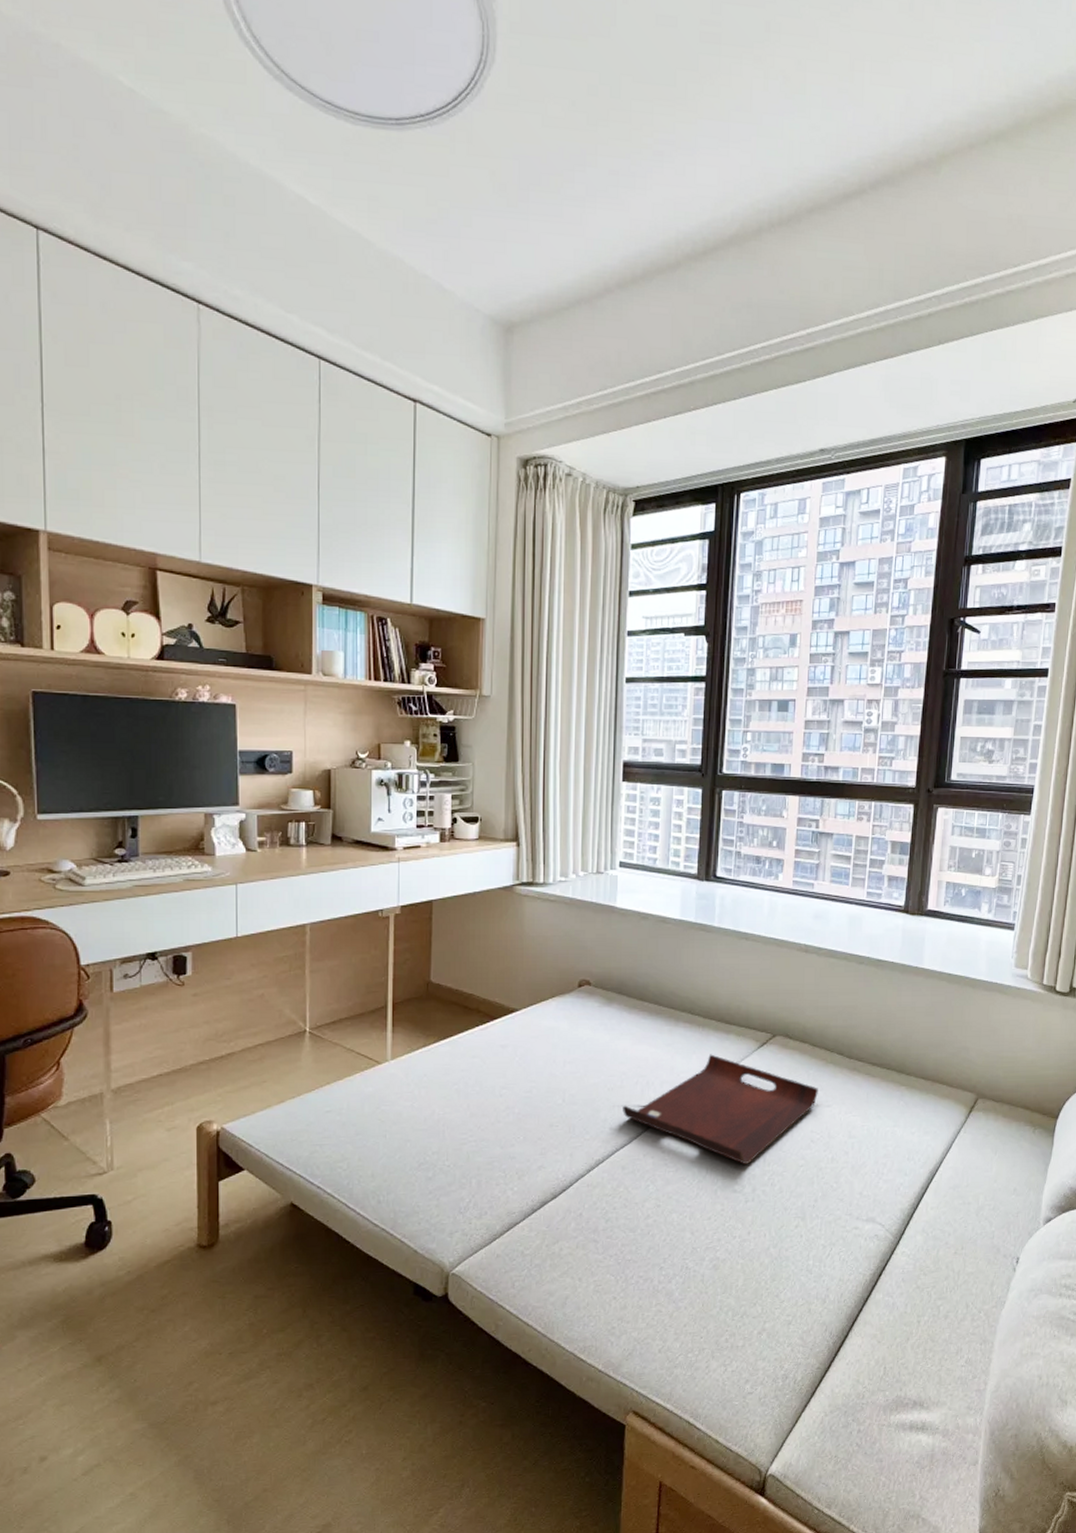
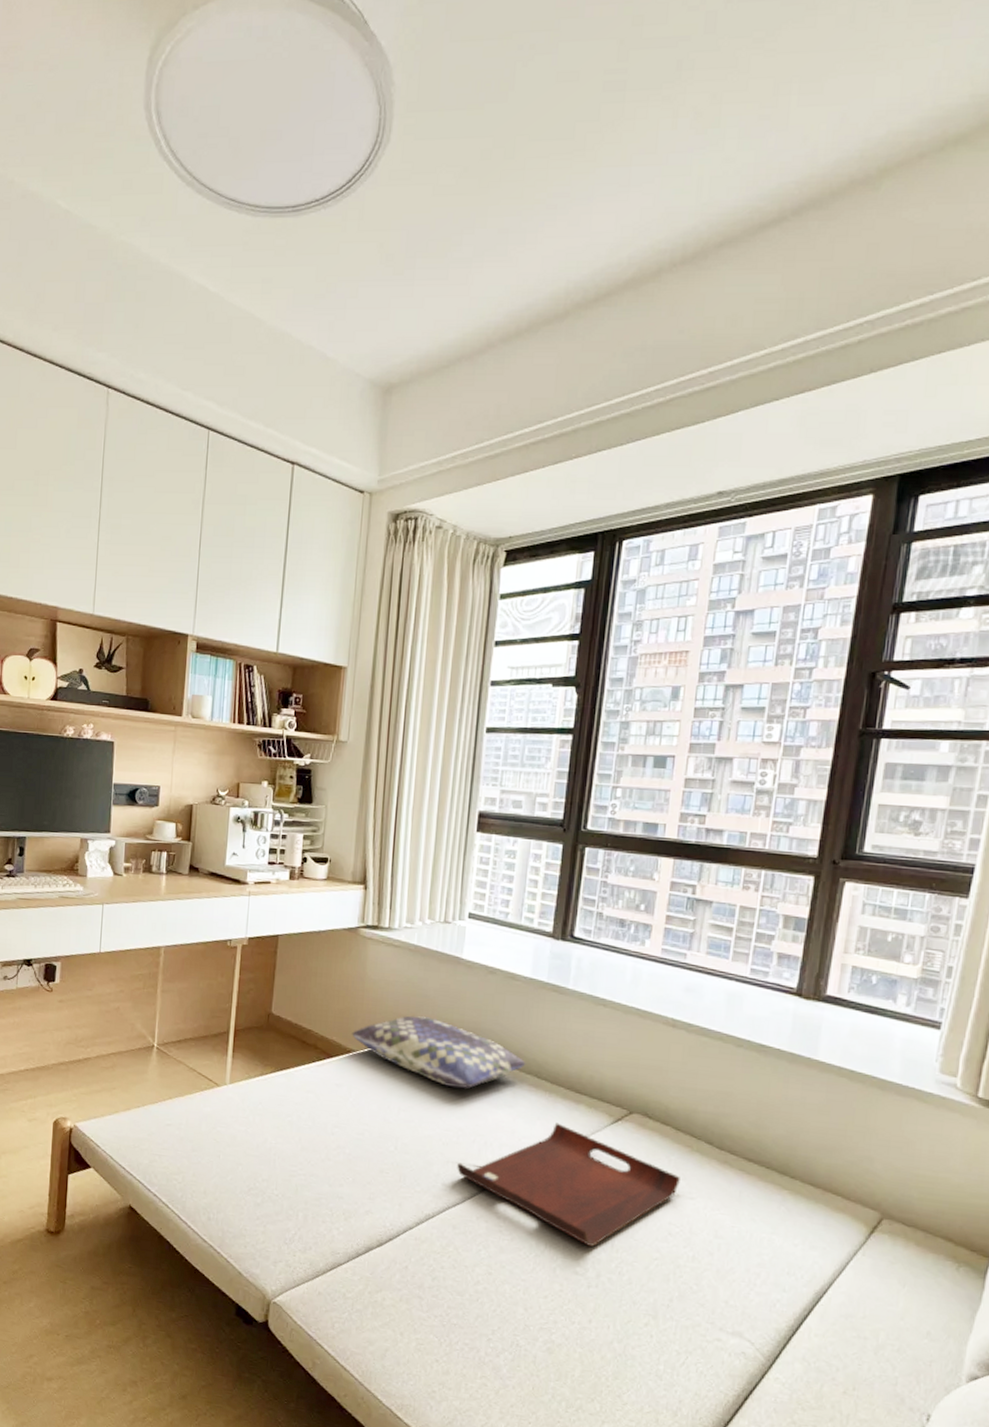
cushion: none [514,968,680,1034] -> present [352,1015,526,1089]

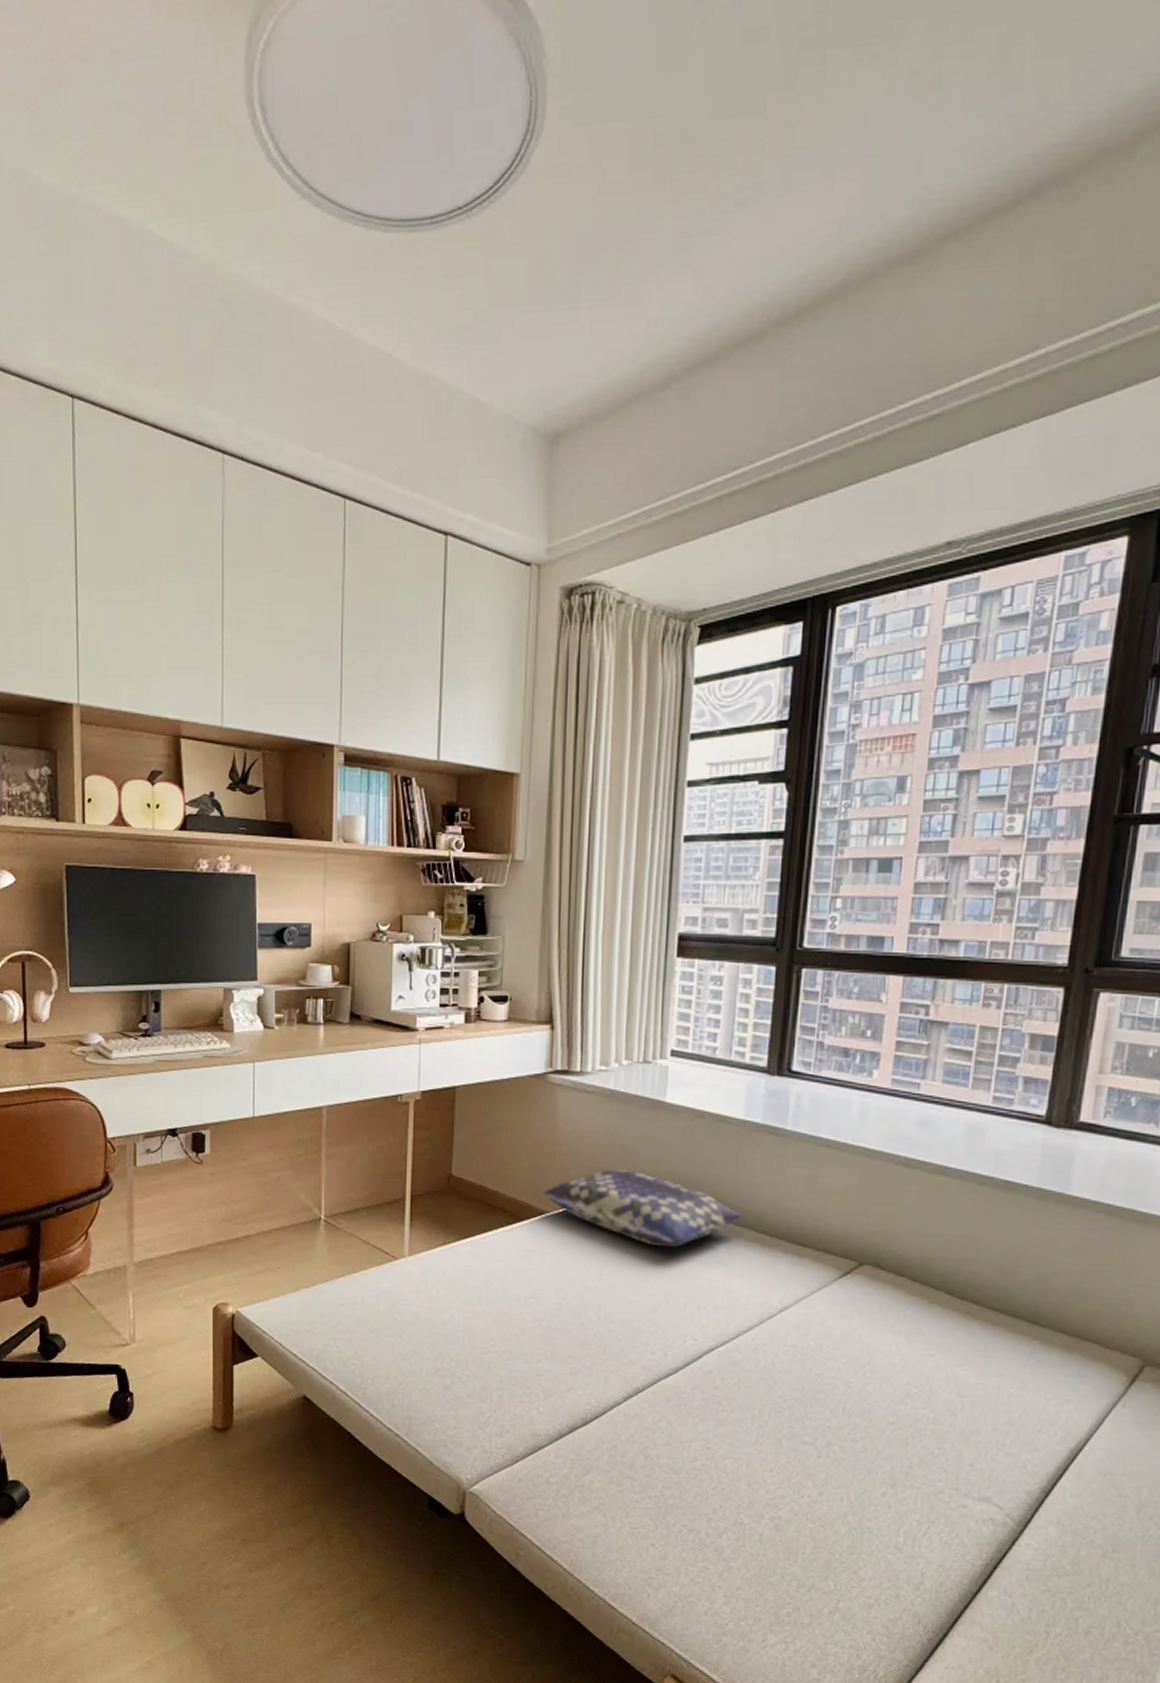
serving tray: present [457,1122,680,1247] -> none [668,1279,918,1413]

